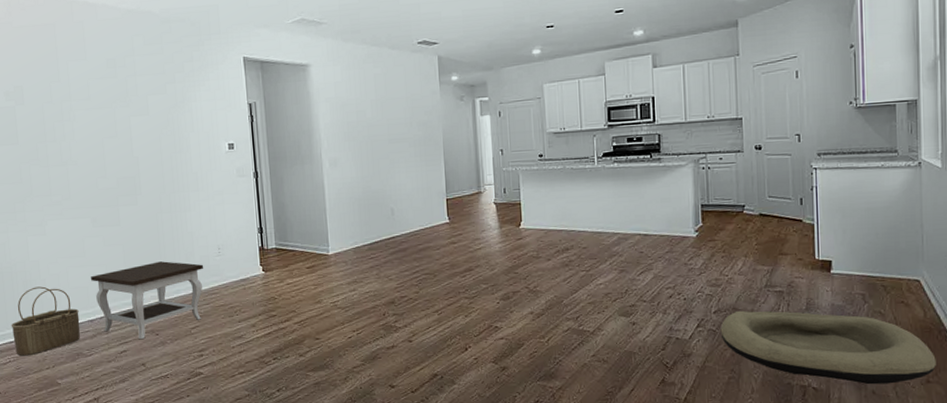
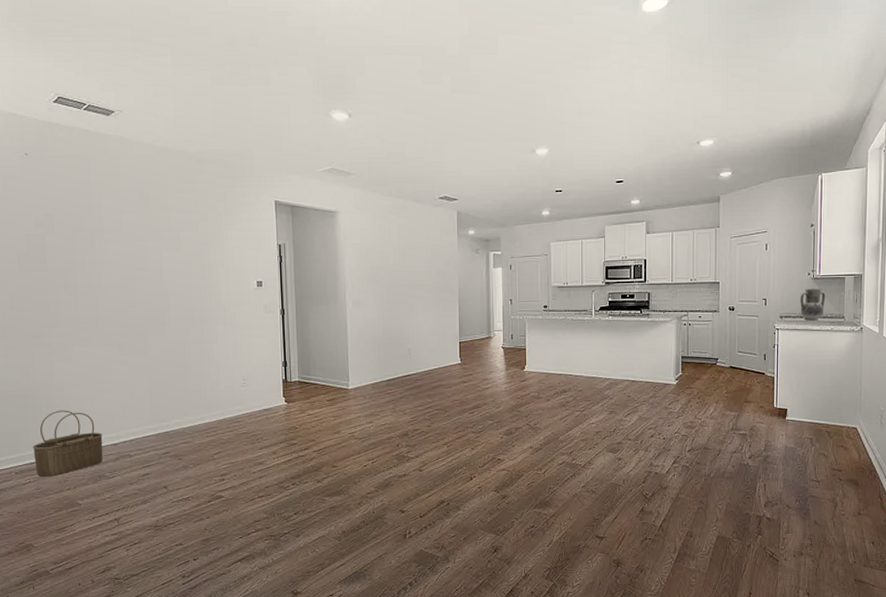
side table: present [91,261,204,340] -> none [116,390,229,464]
dog bed: present [720,311,936,385] -> none [693,450,866,516]
ceramic jug: none [841,118,873,157] -> present [800,288,826,321]

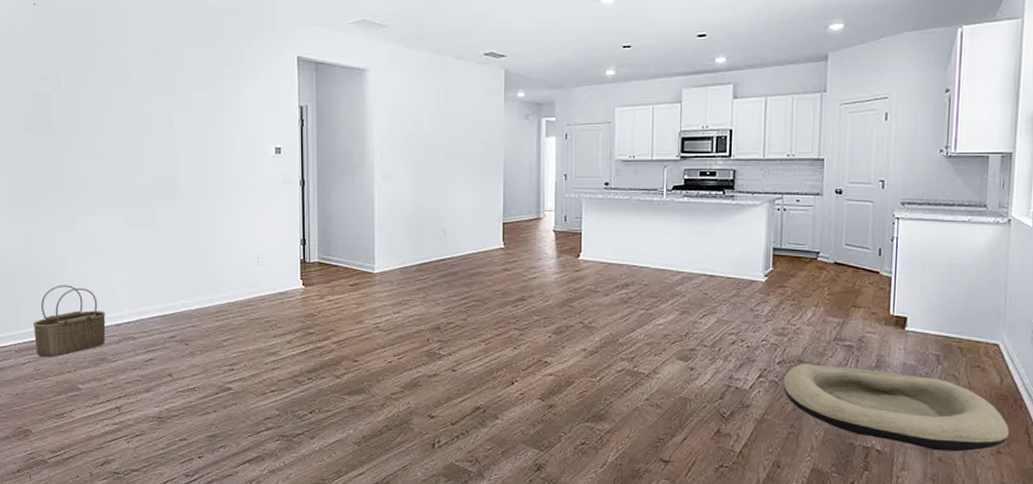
dog bed: none [693,450,866,516] -> present [783,364,1009,452]
ceramic jug: present [800,288,826,321] -> none [928,168,963,209]

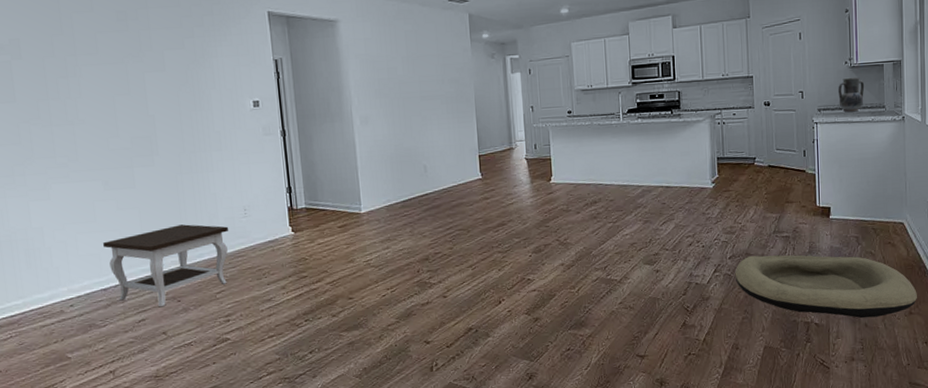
wicker basket: present [32,285,106,356] -> none [11,255,92,330]
side table: none [120,267,241,349] -> present [103,224,229,308]
ceramic jug: none [928,168,963,209] -> present [838,77,865,112]

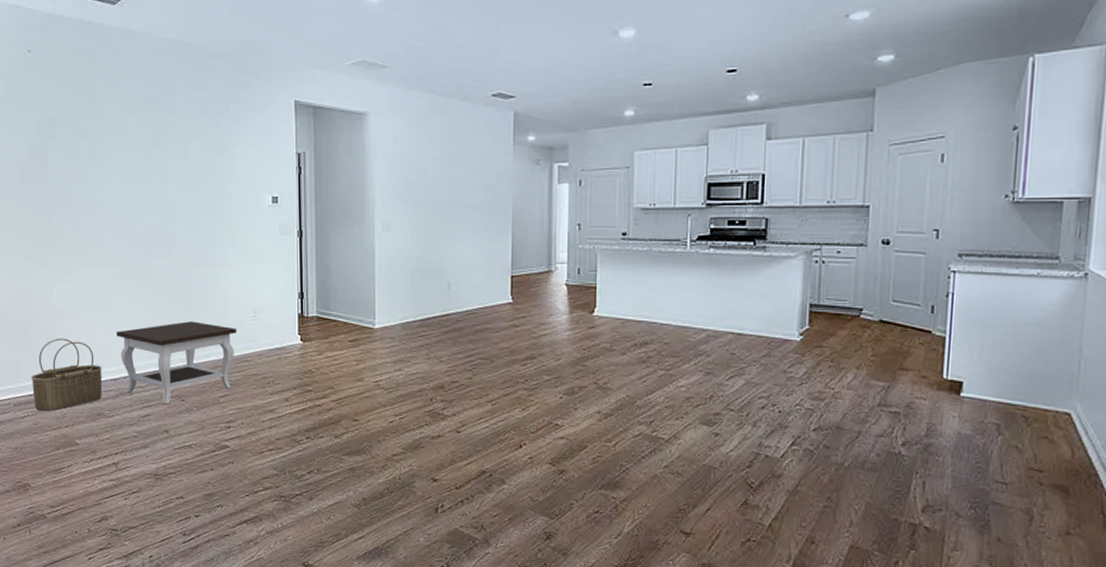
wicker basket: none [11,255,92,330] -> present [31,338,103,411]
dog bed: present [735,255,917,319] -> none [819,431,1081,532]
ceramic jug: present [838,77,865,112] -> none [990,215,1032,261]

